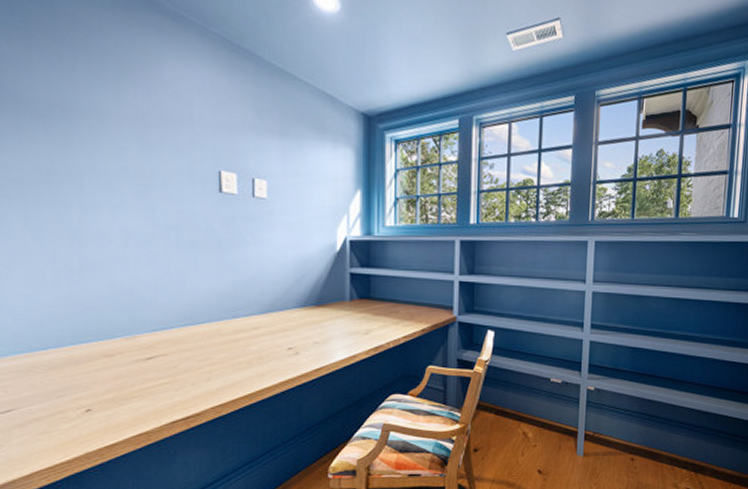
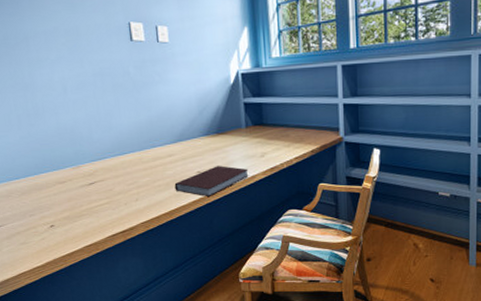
notebook: none [258,342,349,379] -> present [174,165,249,197]

